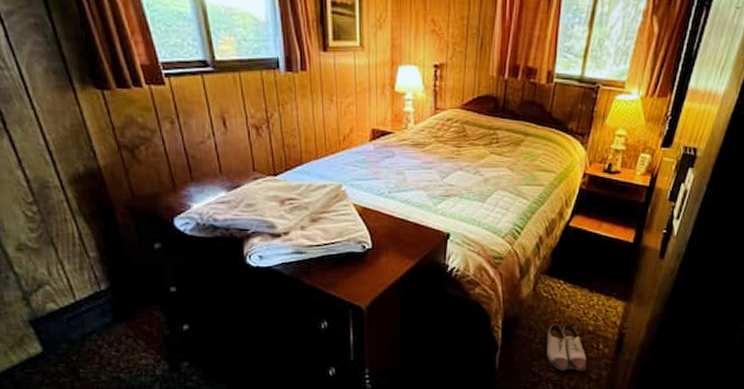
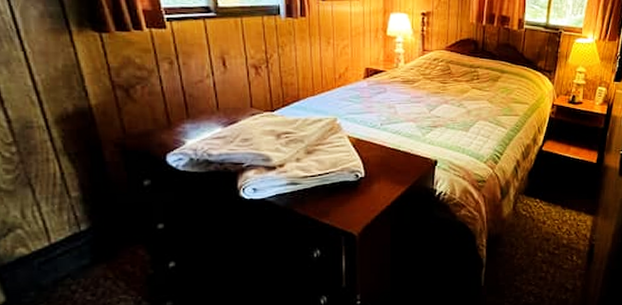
shoe: present [546,323,587,371] -> none [527,238,564,283]

